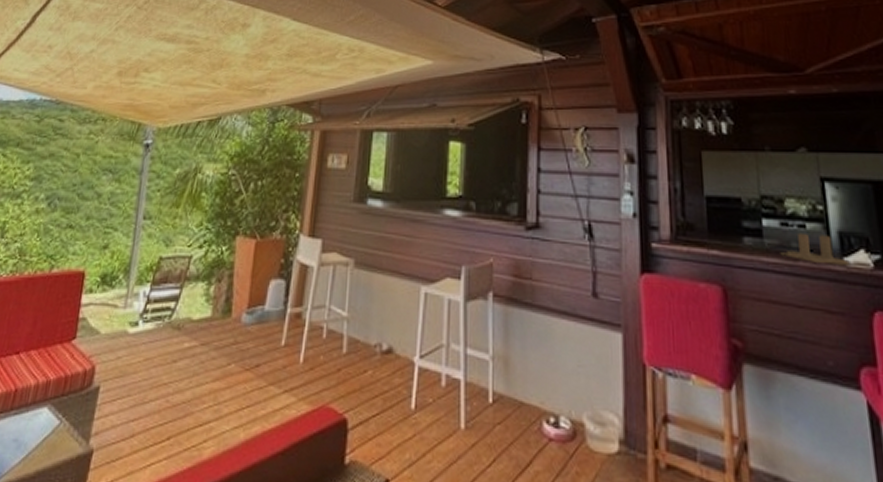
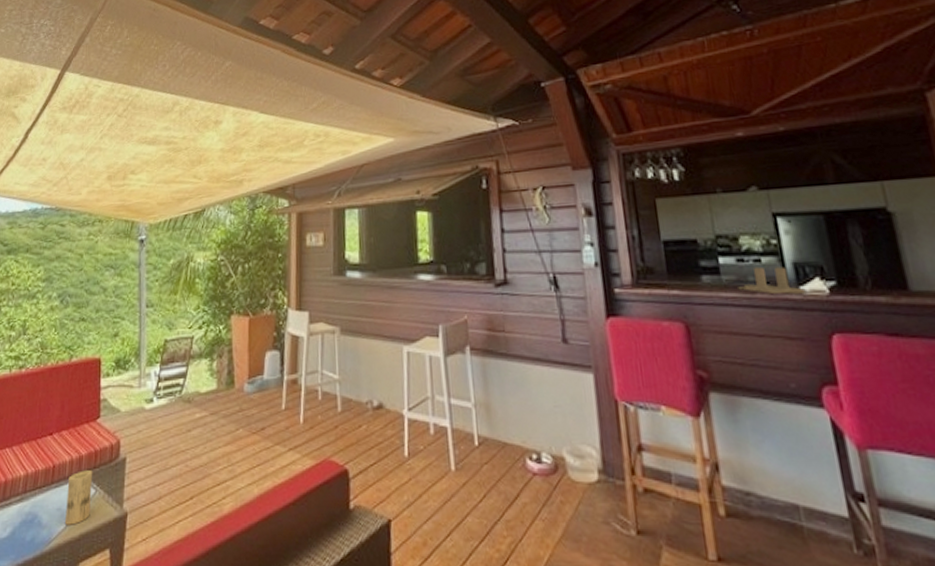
candle: none [20,397,60,460] -> present [65,470,93,525]

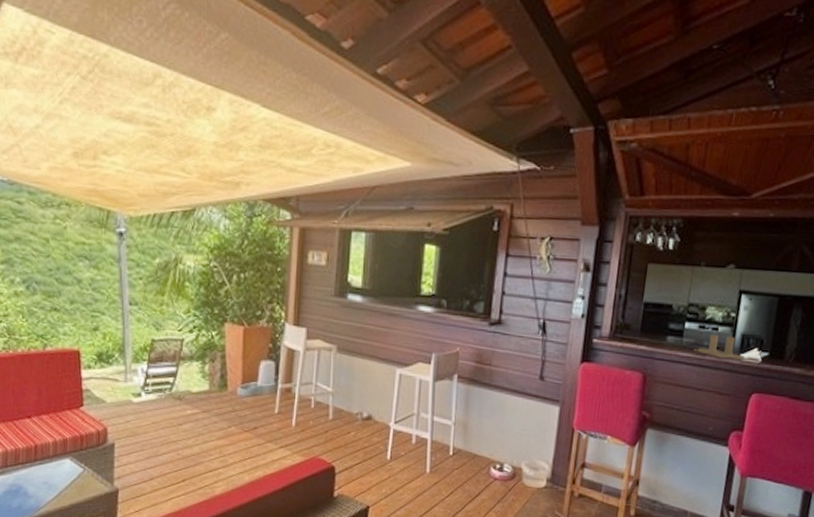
candle: present [65,470,93,525] -> none [52,451,80,497]

